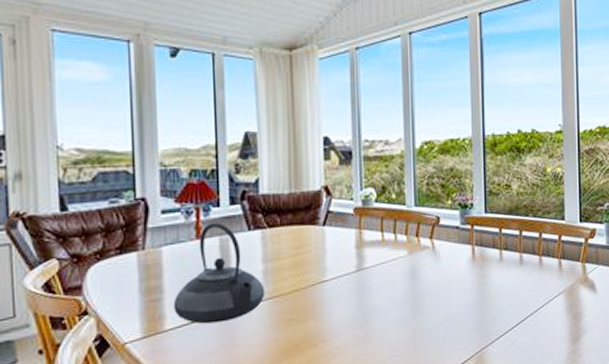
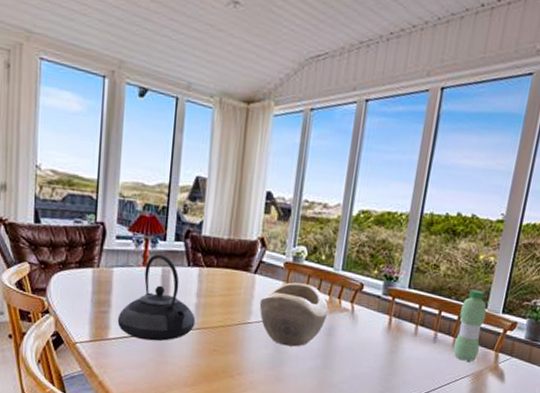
decorative bowl: none [333,227,408,299] -> present [259,282,329,347]
water bottle: none [540,203,567,278] -> present [453,289,487,362]

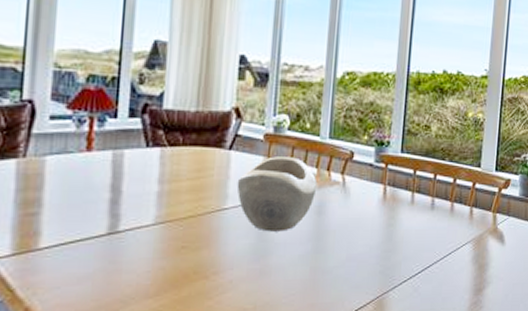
teapot: present [117,253,196,341] -> none [51,134,158,245]
water bottle: present [453,289,487,362] -> none [452,149,481,226]

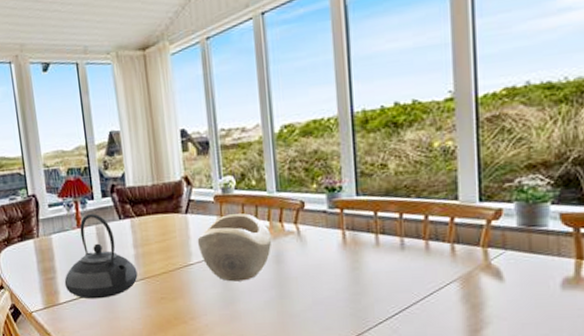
teapot: none [51,134,158,245] -> present [64,213,138,299]

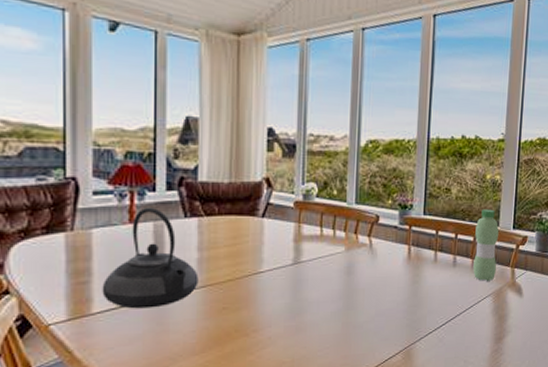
decorative bowl: present [197,213,272,282] -> none [271,222,346,292]
water bottle: none [426,181,462,264] -> present [473,209,500,281]

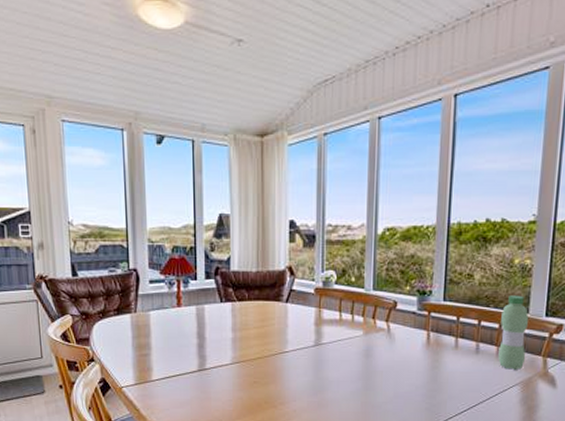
teapot: present [102,206,199,309] -> none [158,293,233,379]

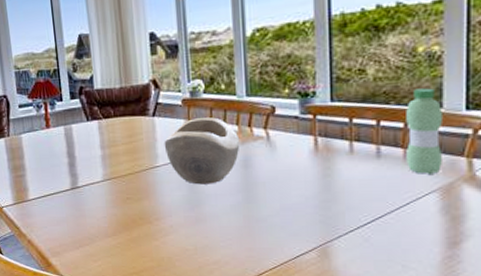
decorative bowl: none [294,307,364,371] -> present [164,117,240,185]

